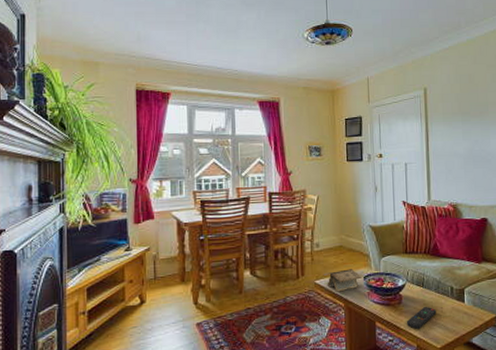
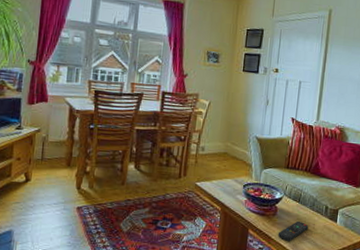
book: present [323,269,362,292] -> none [204,175,242,197]

